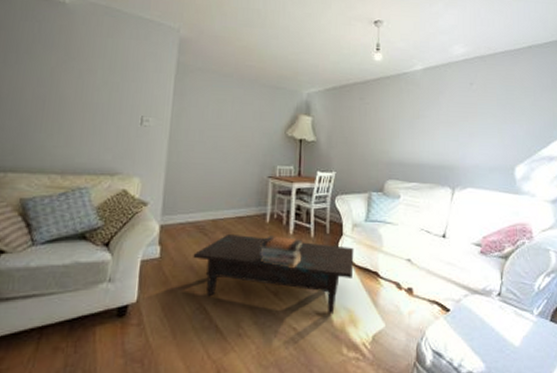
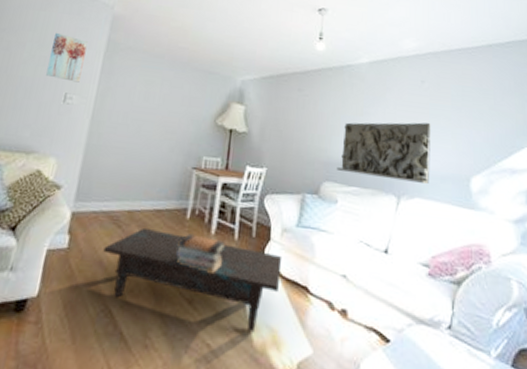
wall art: none [121,58,158,105] -> present [46,32,88,83]
relief sculpture: none [398,121,480,175] -> present [336,122,431,184]

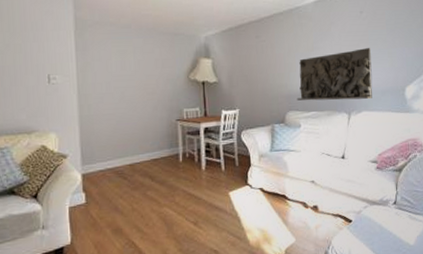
wall art: present [46,32,88,83] -> none [23,19,58,63]
coffee table: present [103,227,283,333] -> none [116,175,263,236]
book stack: present [176,234,225,273] -> none [176,173,216,200]

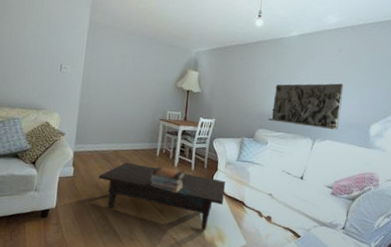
coffee table: none [116,175,263,236] -> present [98,162,226,231]
book stack: none [176,173,216,200] -> present [150,166,185,193]

